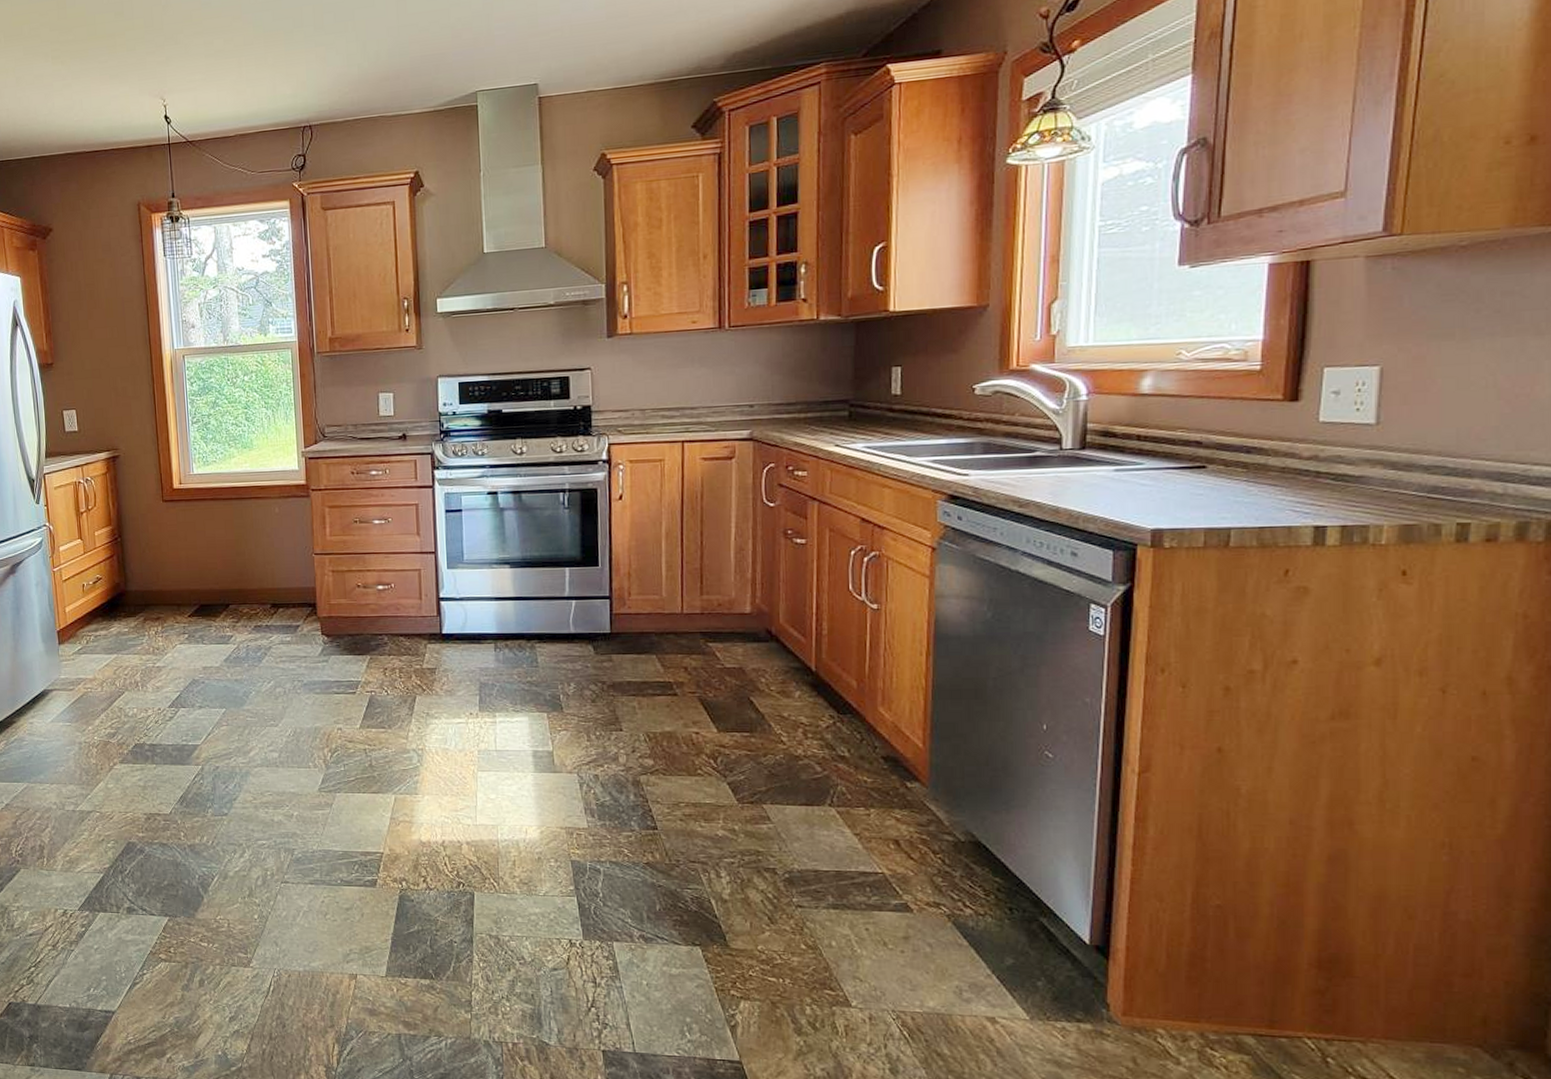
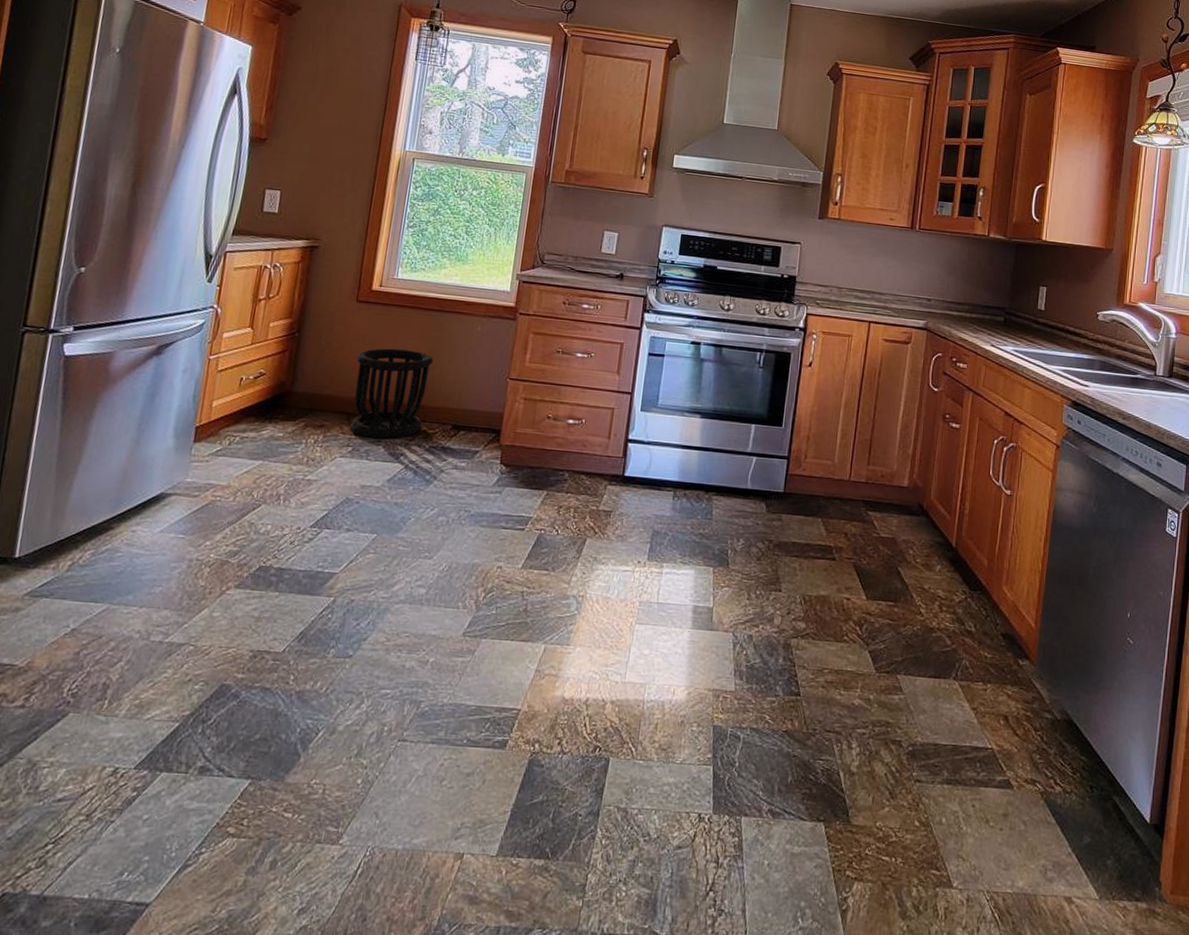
wastebasket: none [174,539,244,624] -> present [350,348,433,439]

